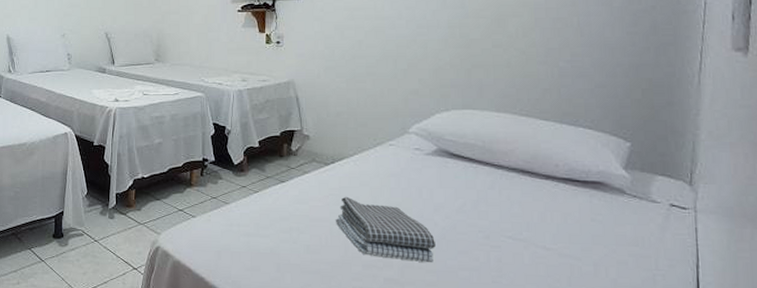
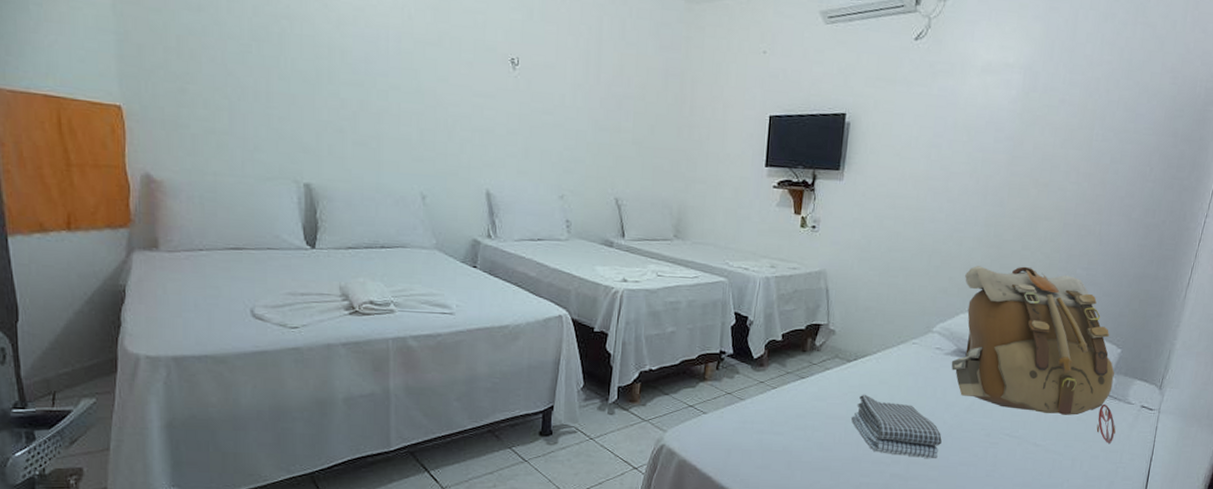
backpack: none [433,63,643,247] -> present [951,266,1116,443]

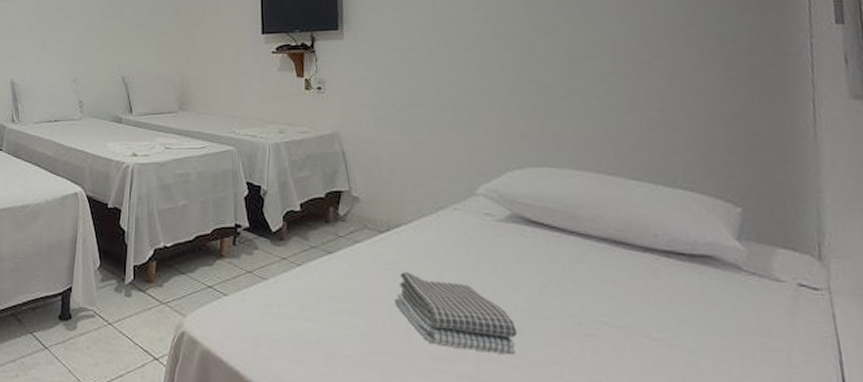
backpack: present [951,266,1116,443] -> none [503,113,769,337]

